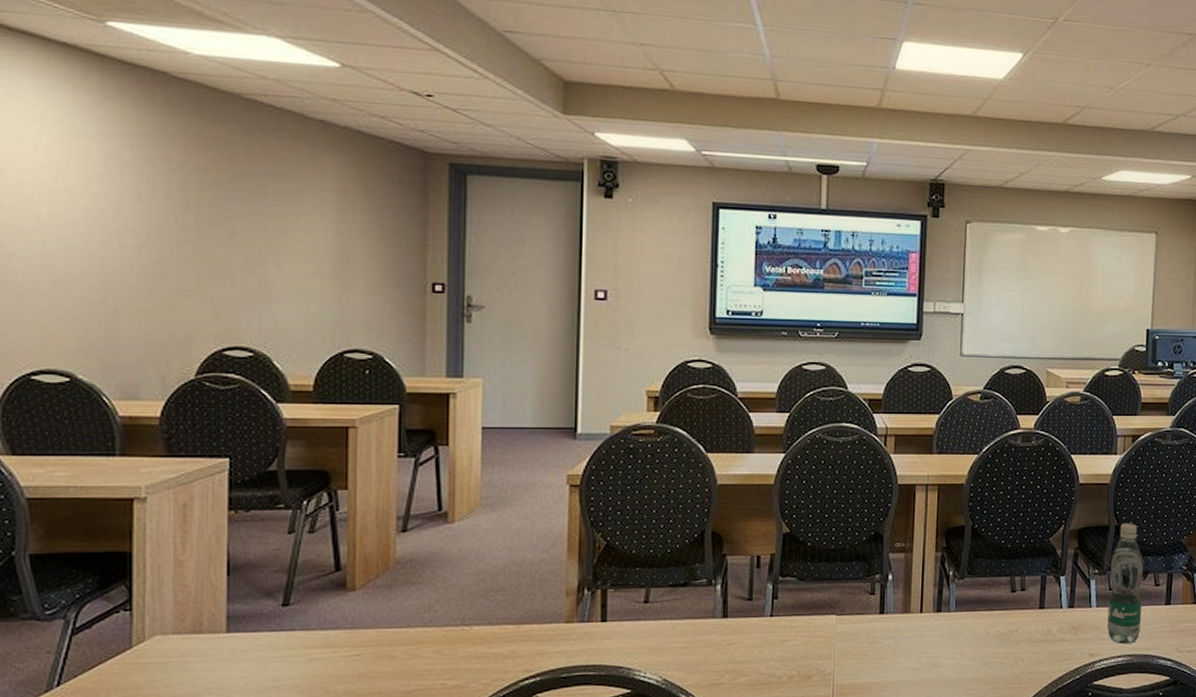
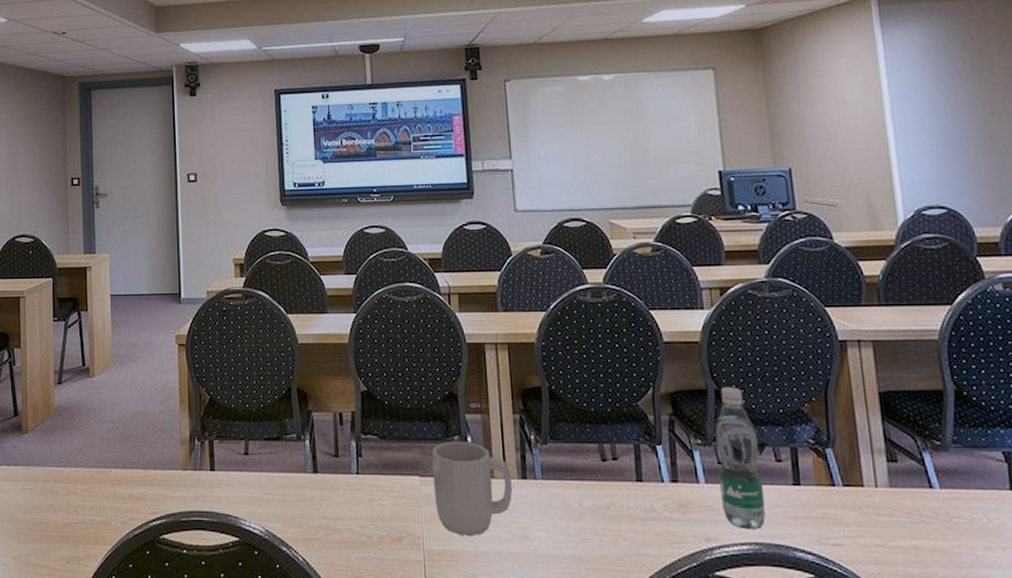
mug: none [849,579,927,668] -> present [431,441,513,535]

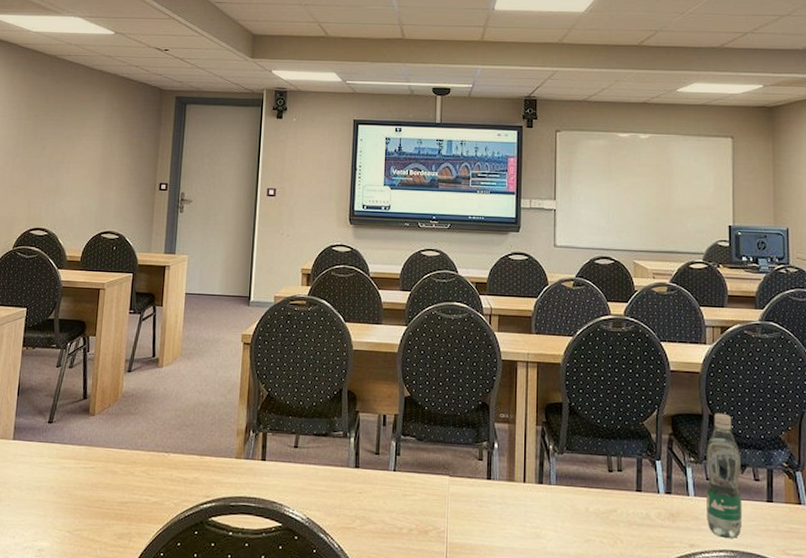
mug: present [431,441,513,535] -> none [460,446,530,532]

